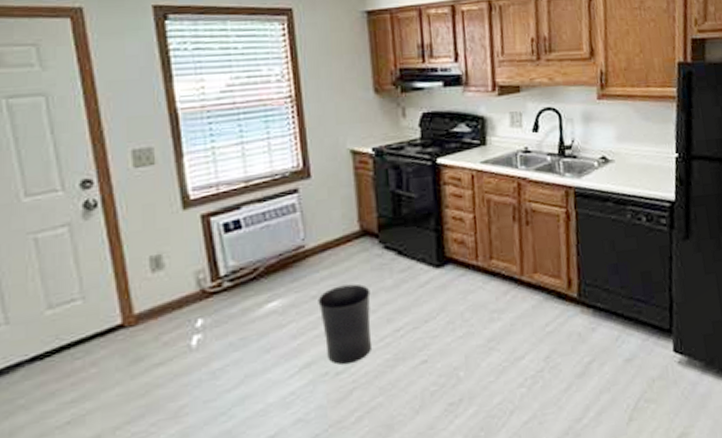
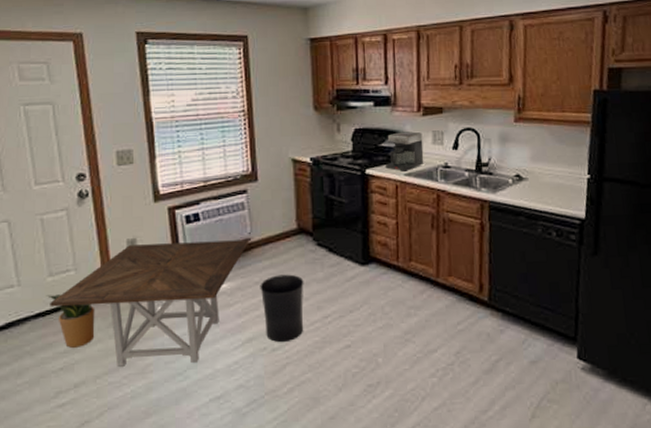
potted plant: none [44,330,112,396] -> present [46,294,95,348]
dining table: none [50,247,304,413] -> present [50,239,250,367]
coffee maker: none [458,113,502,159] -> present [385,131,424,172]

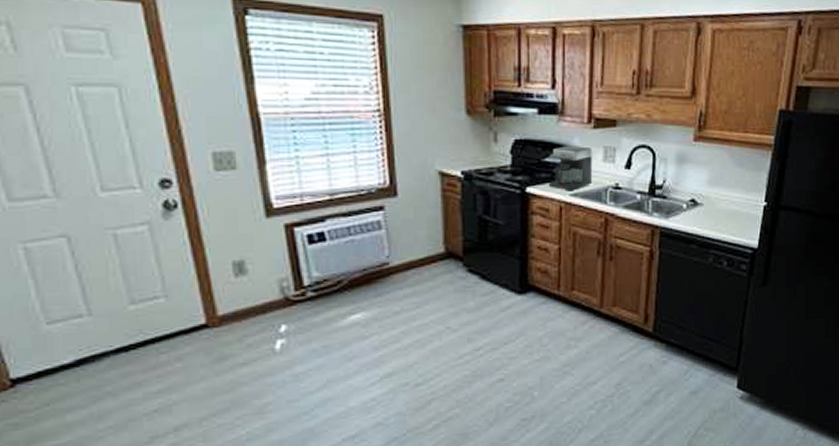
potted plant: present [46,294,95,348] -> none [128,326,197,387]
dining table: present [50,239,250,367] -> none [134,264,388,407]
waste bin: present [260,274,304,342] -> none [400,303,453,377]

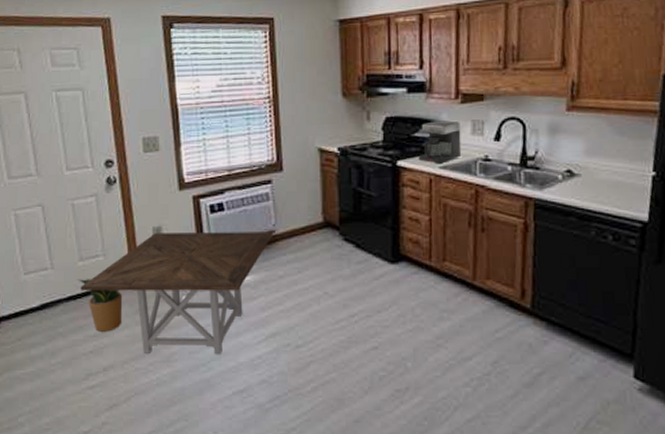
potted plant: none [128,326,197,387] -> present [77,279,123,332]
dining table: none [134,264,388,407] -> present [80,231,274,355]

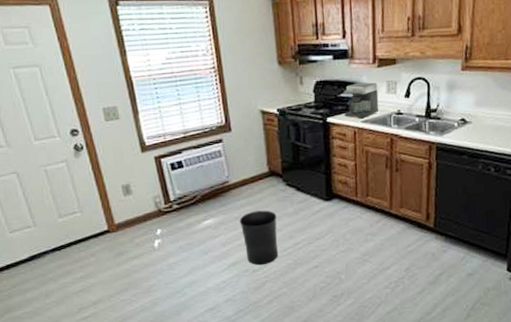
potted plant: present [77,279,123,332] -> none [59,232,105,274]
dining table: present [80,231,274,355] -> none [63,182,228,288]
waste bin: none [284,269,330,339] -> present [239,210,278,265]

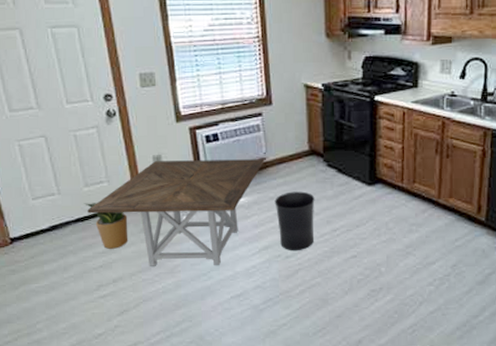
potted plant: none [59,232,105,274] -> present [83,203,128,249]
dining table: none [63,182,228,288] -> present [87,159,265,266]
coffee maker: present [344,81,379,119] -> none [393,59,431,99]

